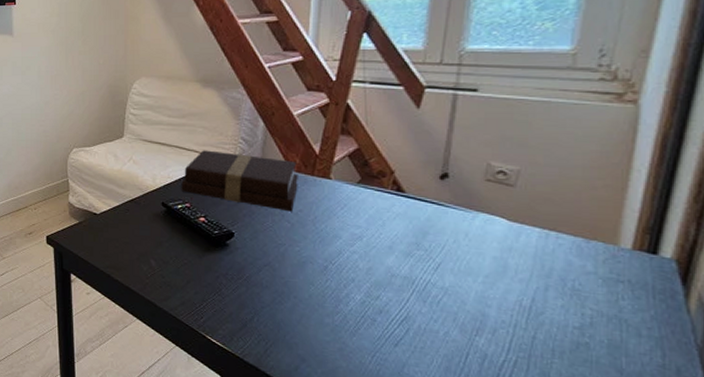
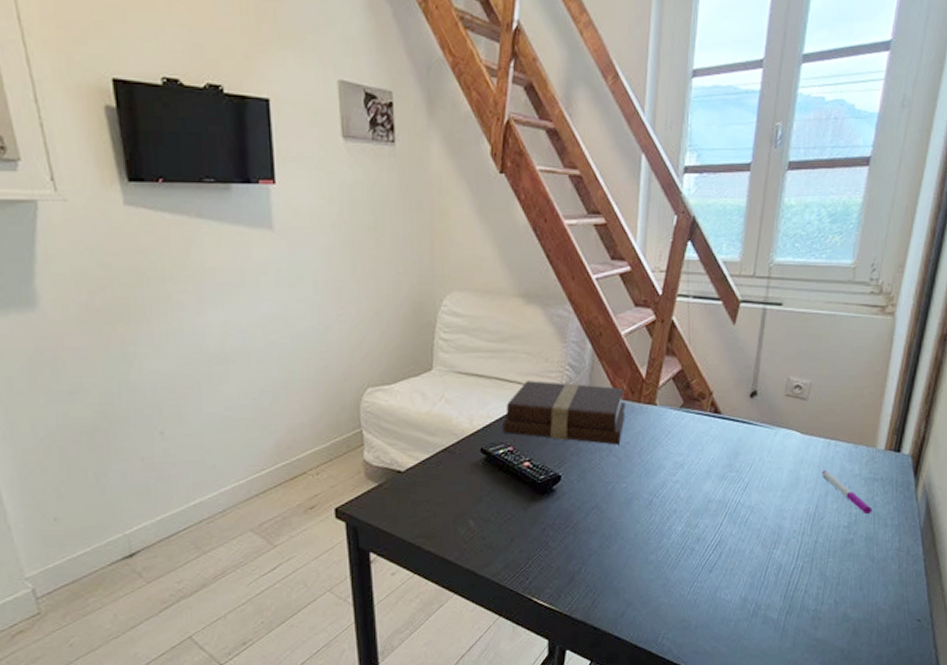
pen: none [539,262,617,319] -> present [822,470,873,515]

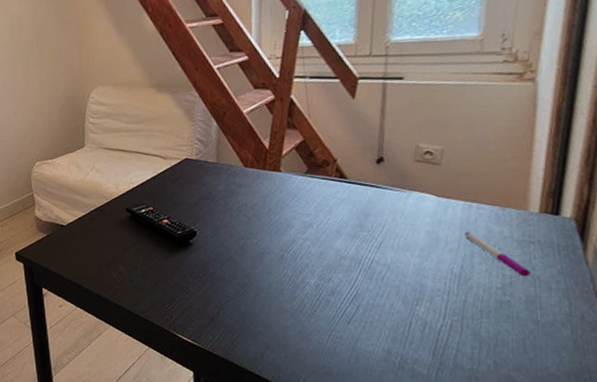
book: present [503,380,625,445] -> none [143,153,252,206]

